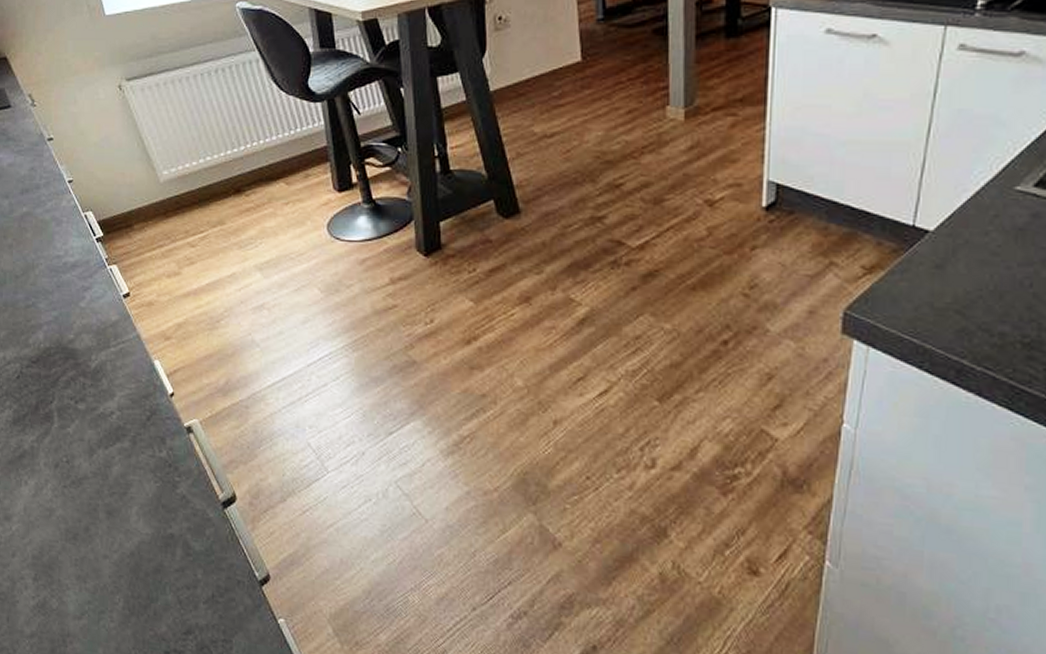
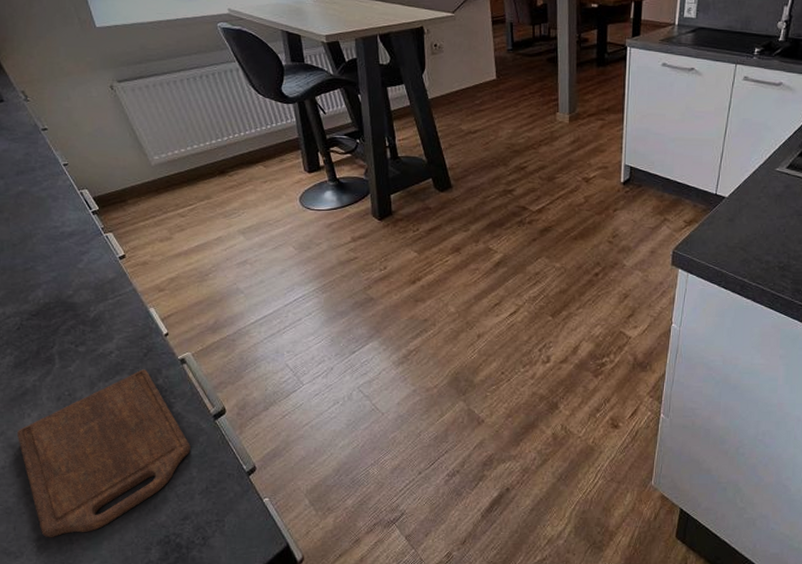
cutting board: none [13,436,196,637] -> present [16,369,191,538]

